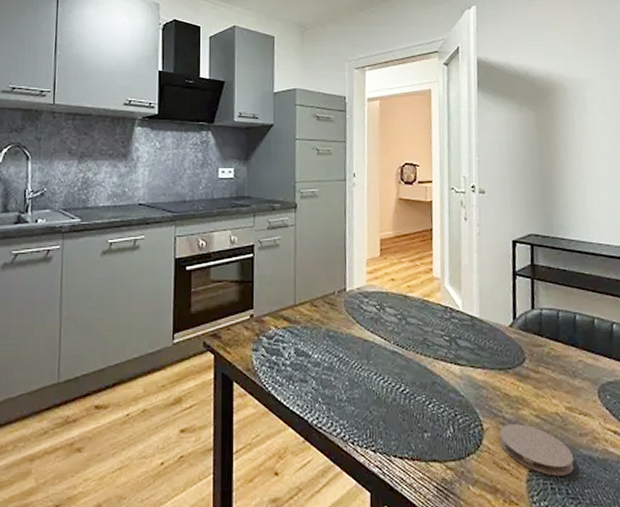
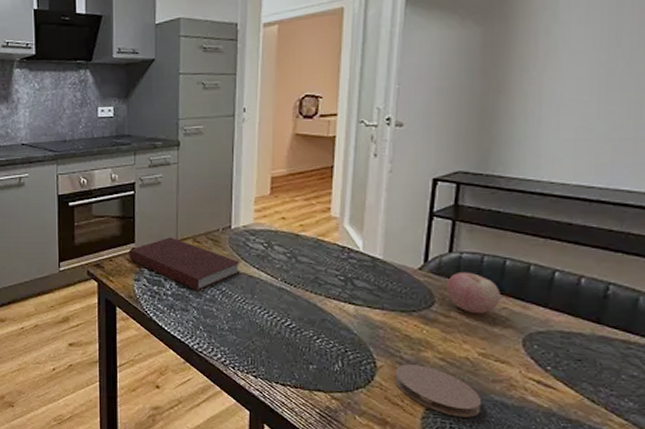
notebook: none [247,302,356,359] -> present [128,237,240,291]
apple: none [532,327,576,368] -> present [446,271,500,314]

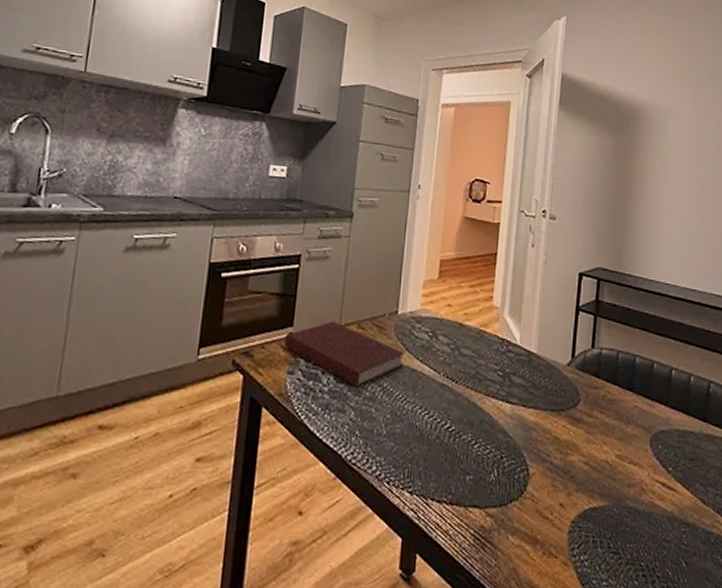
coaster: present [394,364,482,418] -> none [545,470,619,528]
apple: present [446,271,500,314] -> none [589,368,632,413]

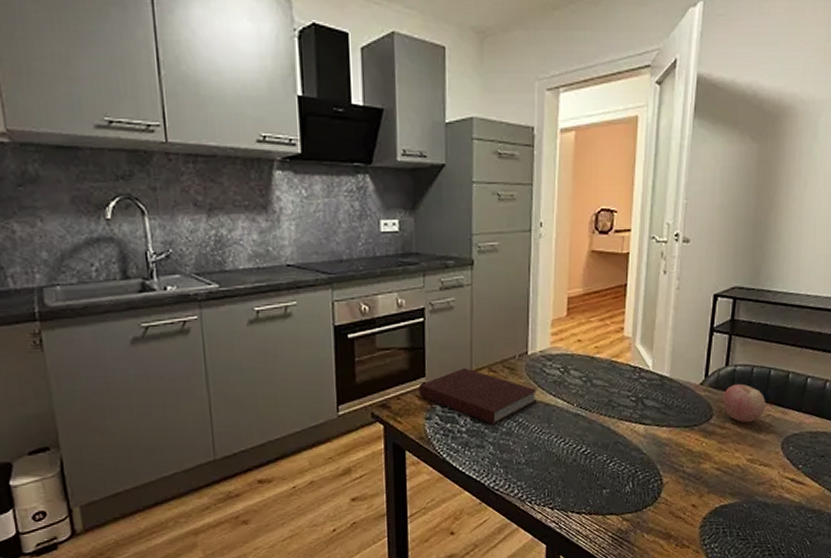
apple: none [589,368,632,413] -> present [722,383,766,423]

